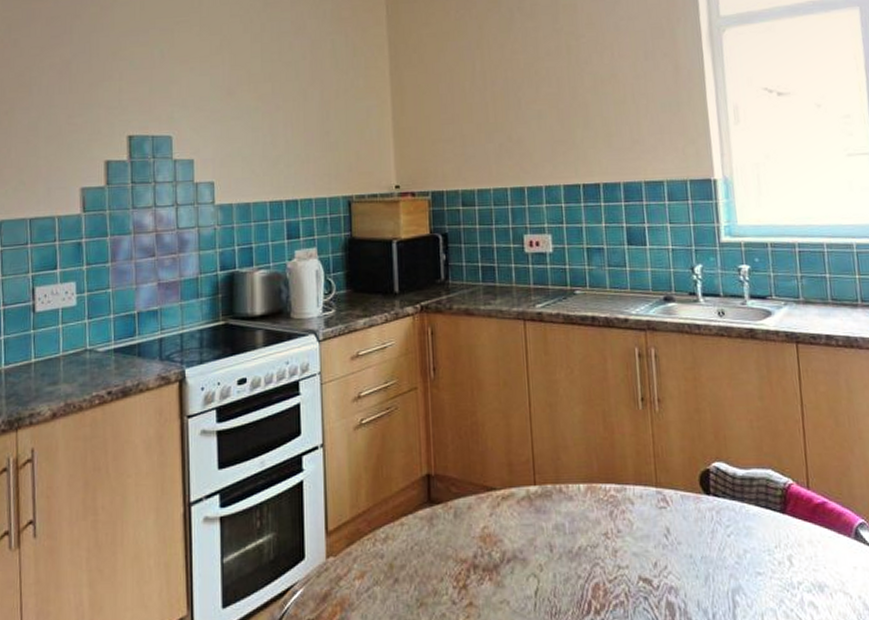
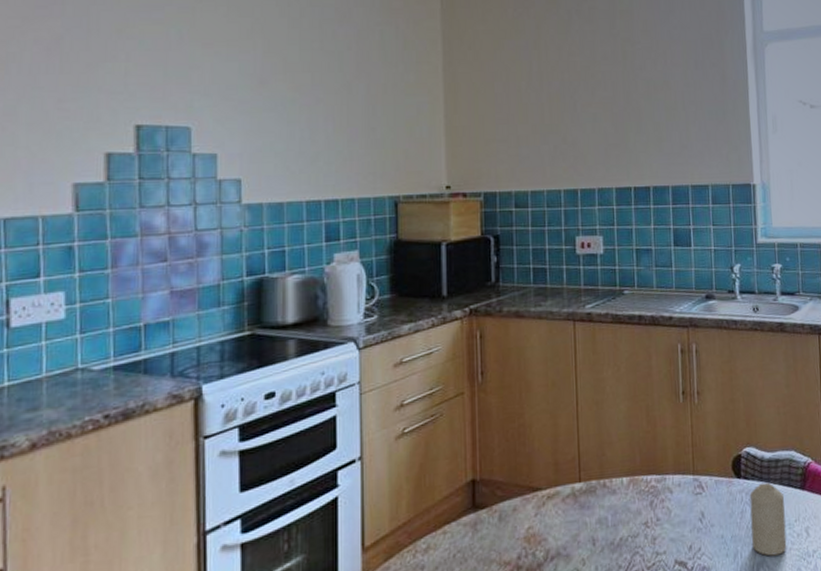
candle: none [720,502,767,583] -> present [749,482,787,556]

